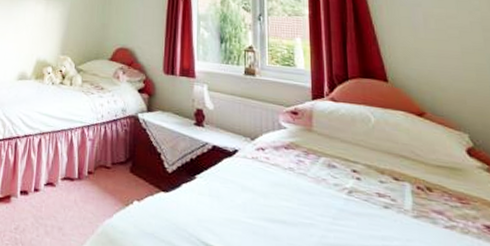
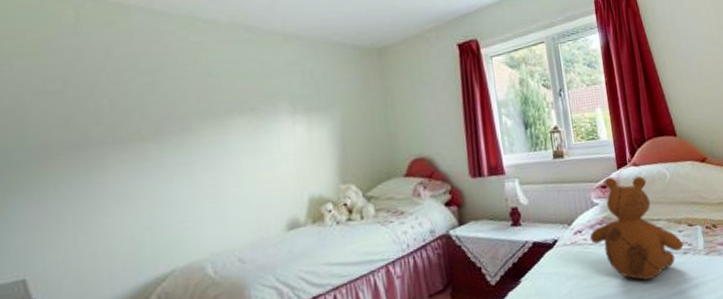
teddy bear: none [272,105,385,222] -> present [589,176,684,281]

